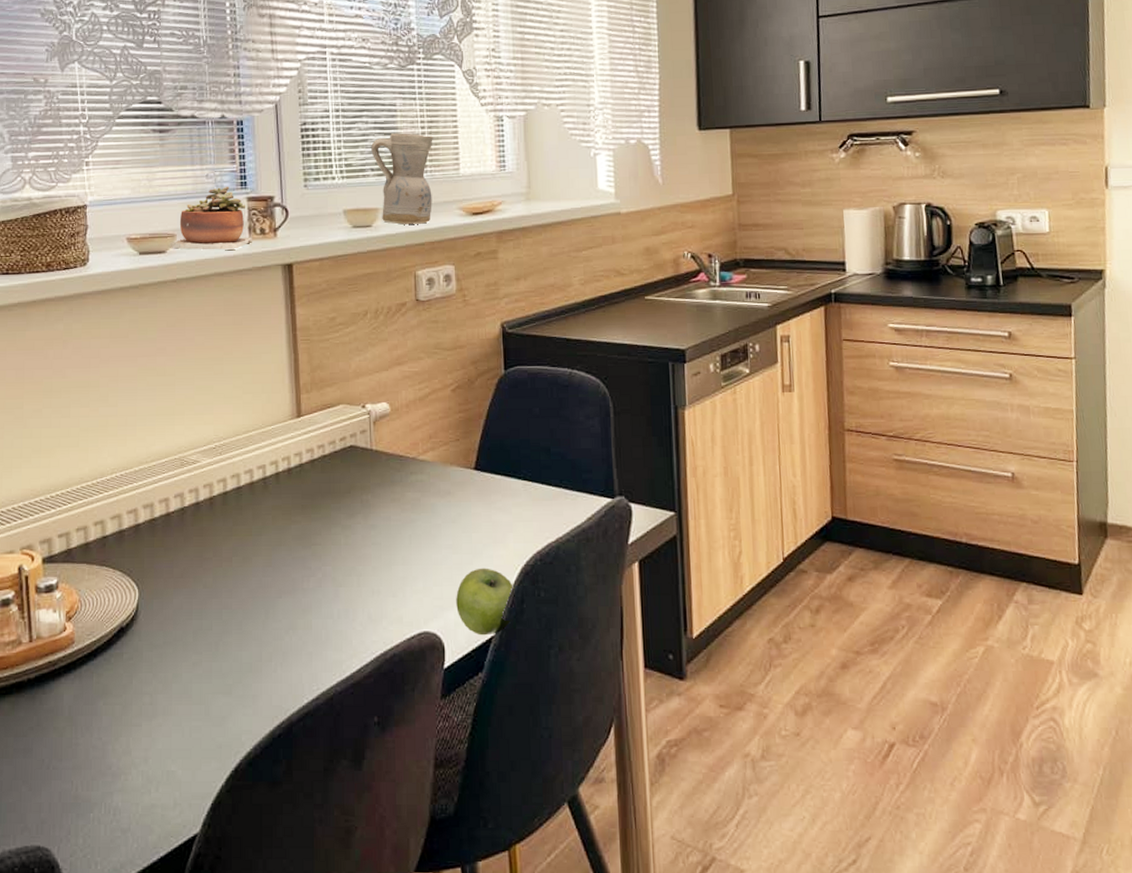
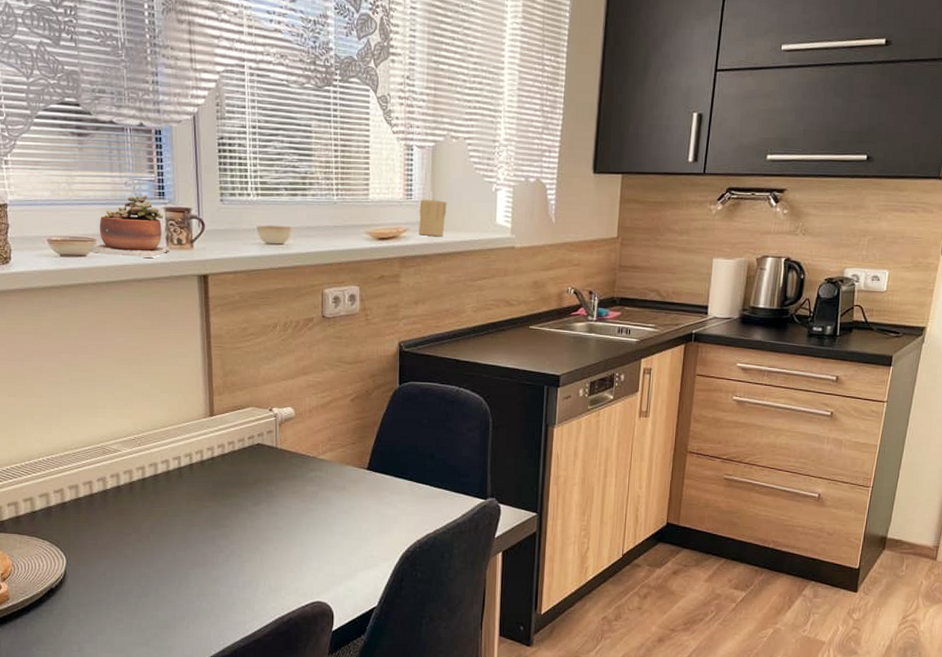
ceramic pitcher: present [371,133,433,225] -> none [286,154,346,245]
fruit: present [456,568,515,636] -> none [345,552,396,606]
candle: none [514,169,544,207] -> present [419,199,447,236]

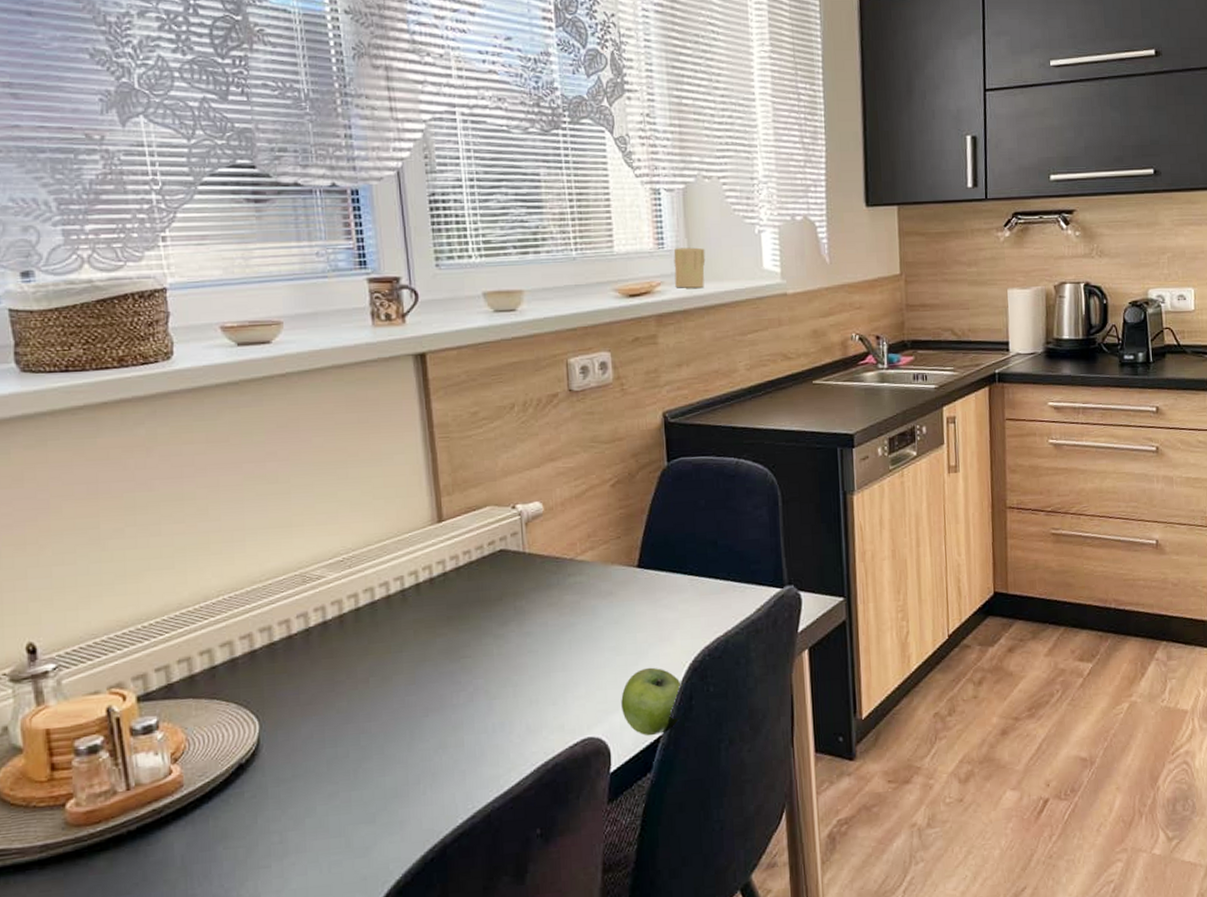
succulent plant: present [90,195,171,258] -> none [275,266,378,339]
fruit: none [345,552,396,606] -> present [621,667,683,736]

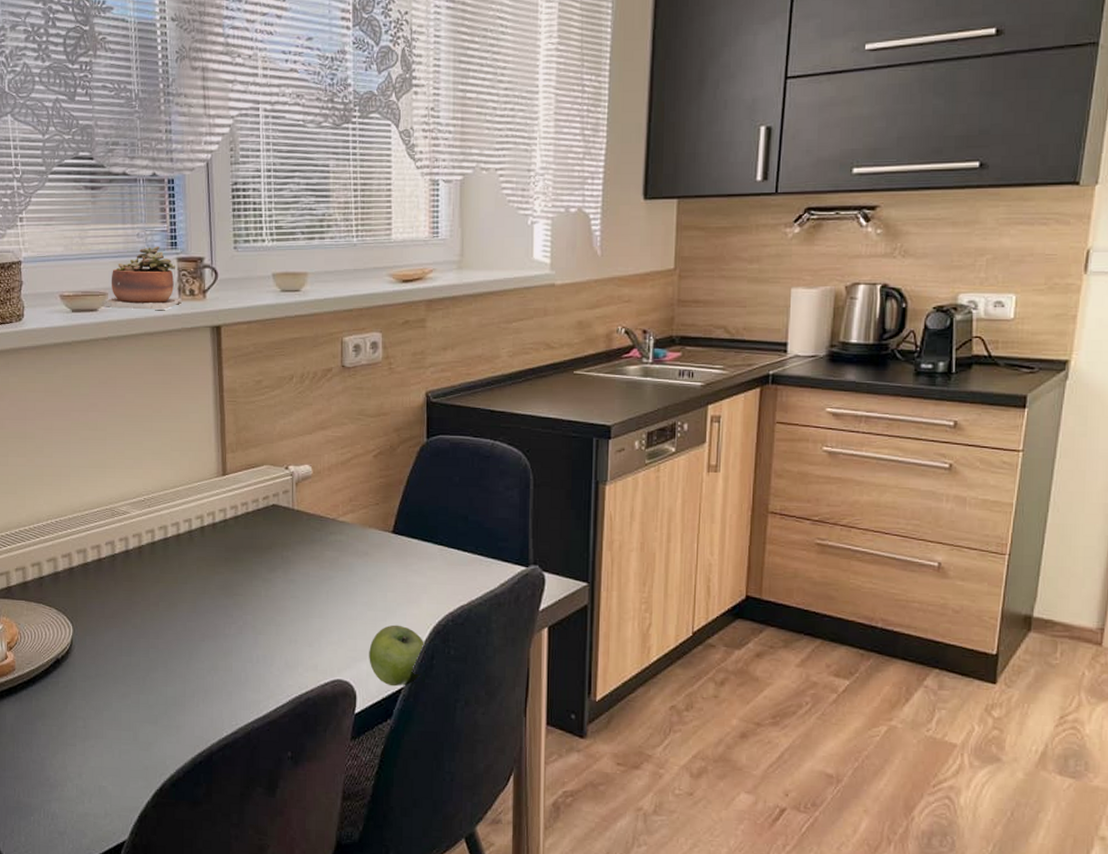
succulent plant: none [275,266,378,339] -> present [101,247,183,310]
candle: present [673,247,706,288] -> none [446,237,477,276]

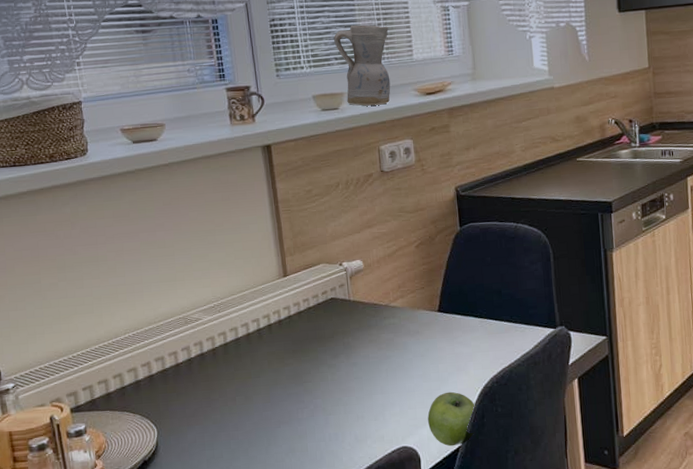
succulent plant: present [101,247,183,310] -> none [160,79,234,137]
ceramic pitcher: none [302,195,366,290] -> present [334,25,391,107]

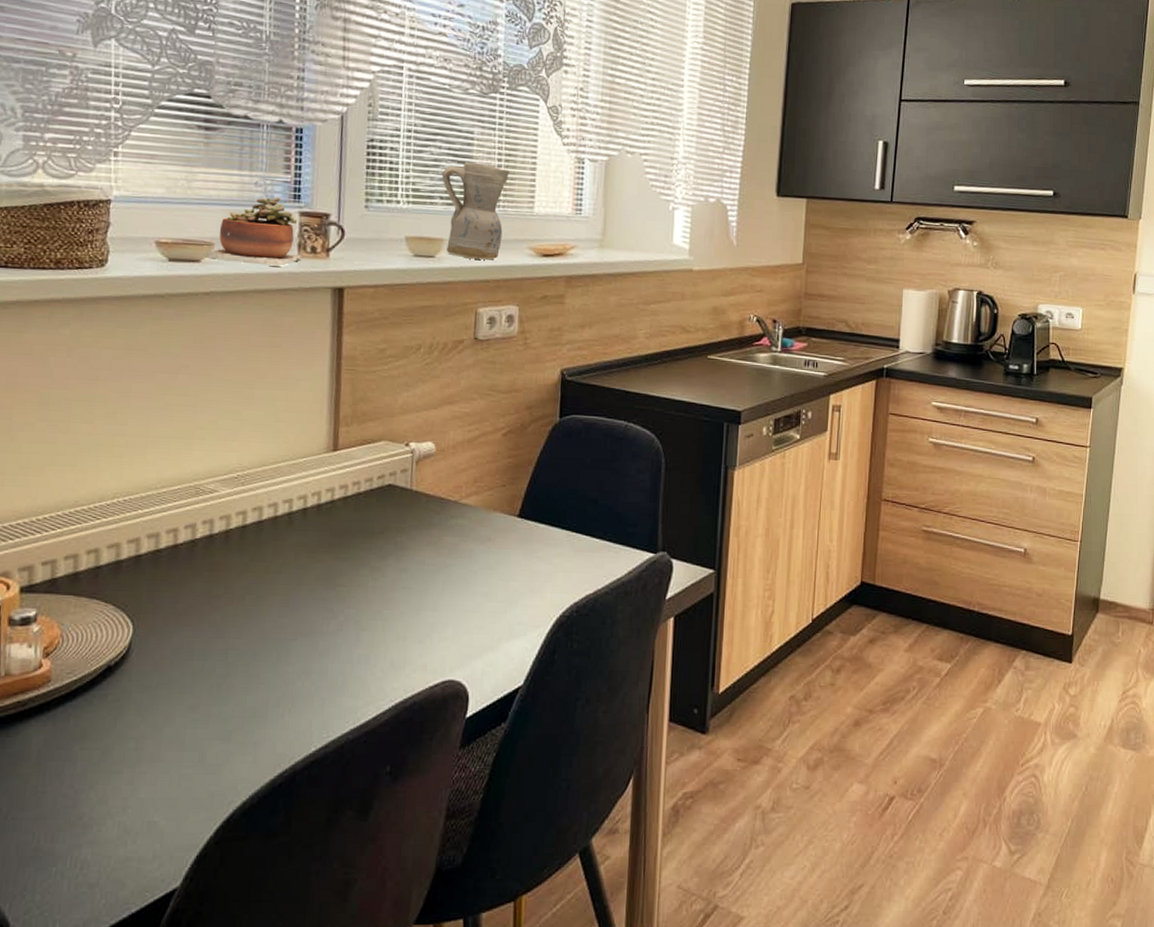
succulent plant: none [160,79,234,137] -> present [205,197,302,266]
fruit: present [428,391,476,447] -> none [485,617,548,686]

